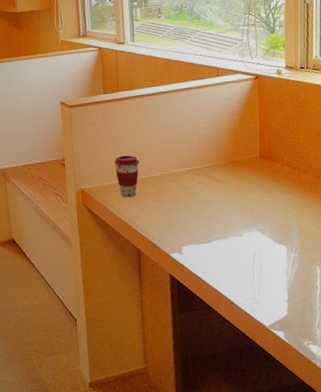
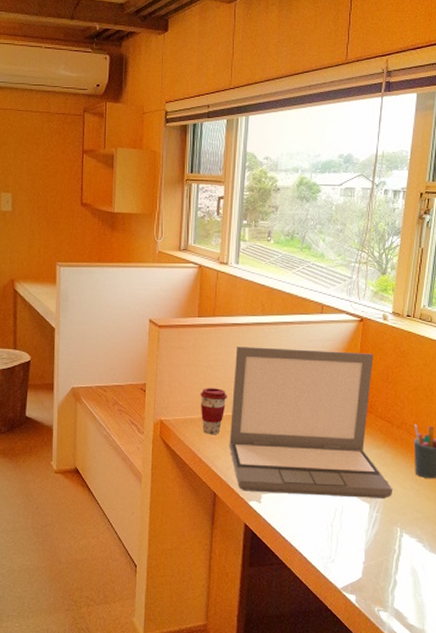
laptop: none [142,107,308,245] -> present [229,346,393,498]

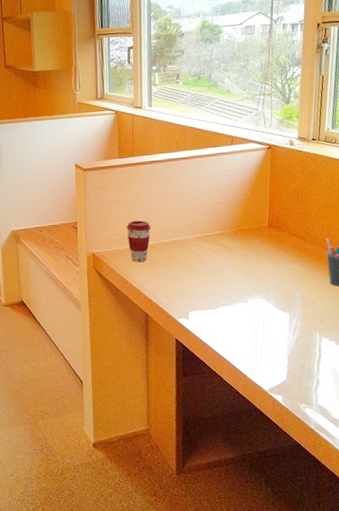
laptop: present [229,346,393,498] -> none [155,177,310,310]

